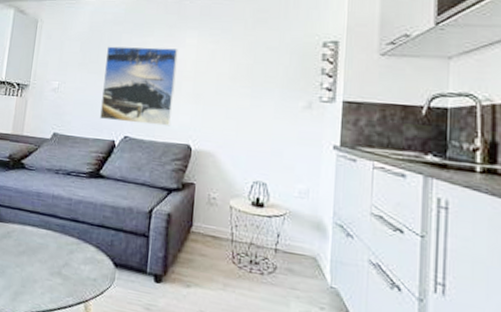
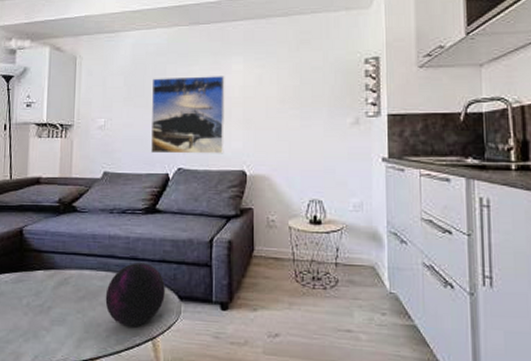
decorative orb: none [43,224,102,288] -> present [105,263,165,327]

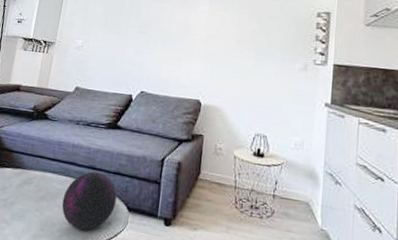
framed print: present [151,76,225,154] -> none [119,10,192,83]

